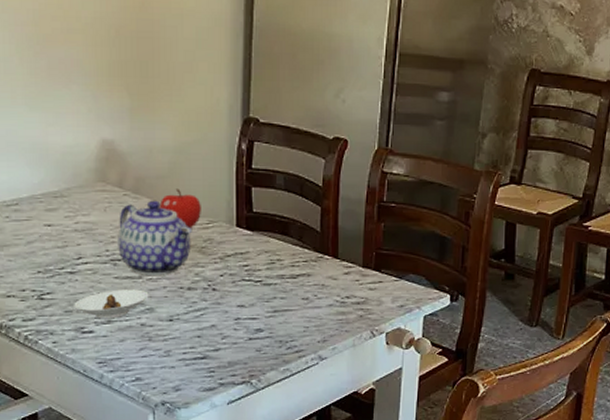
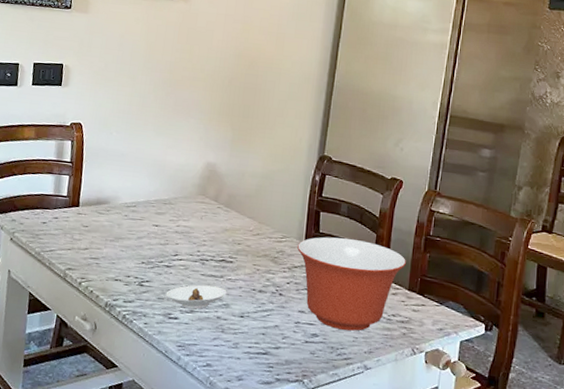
teapot: present [117,200,191,275] -> none [207,214,268,278]
fruit: present [159,189,201,229] -> none [244,206,278,241]
mixing bowl: none [228,216,358,320] -> present [297,237,406,331]

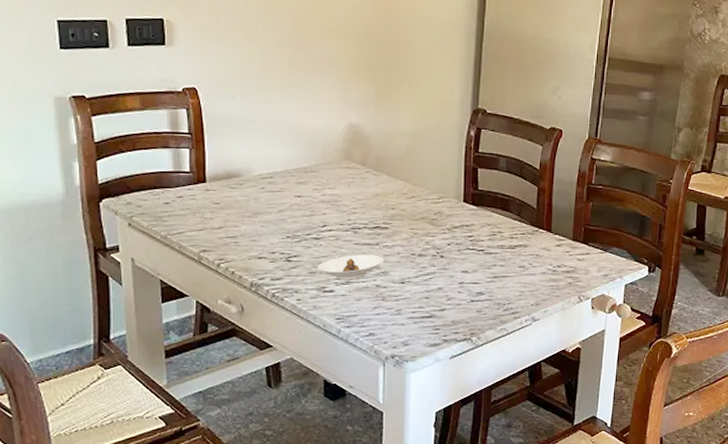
mixing bowl: present [297,237,406,331] -> none [456,194,569,285]

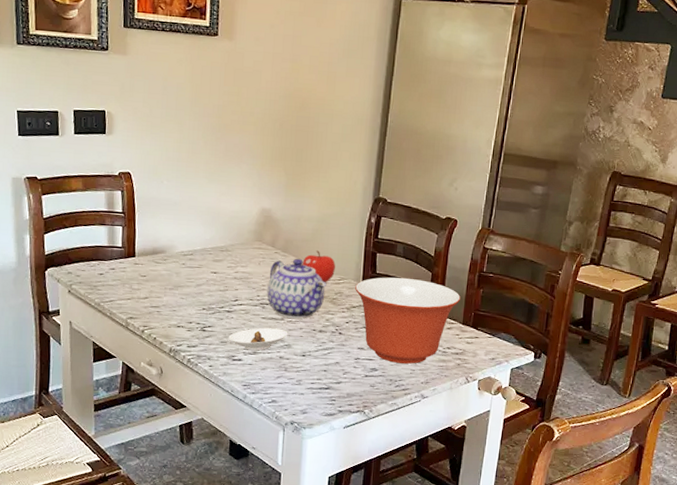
teapot: none [359,177,424,243] -> present [267,258,326,319]
fruit: none [397,168,433,203] -> present [302,250,335,283]
mixing bowl: none [456,194,569,285] -> present [355,277,460,364]

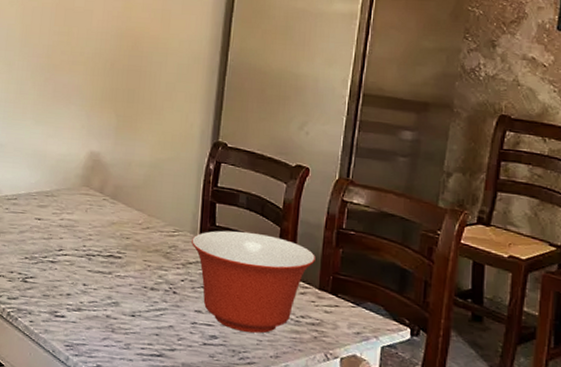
saucer: present [228,327,288,351] -> none [51,281,116,307]
teapot: present [267,258,326,319] -> none [93,206,159,274]
fruit: present [302,250,335,283] -> none [132,198,169,235]

